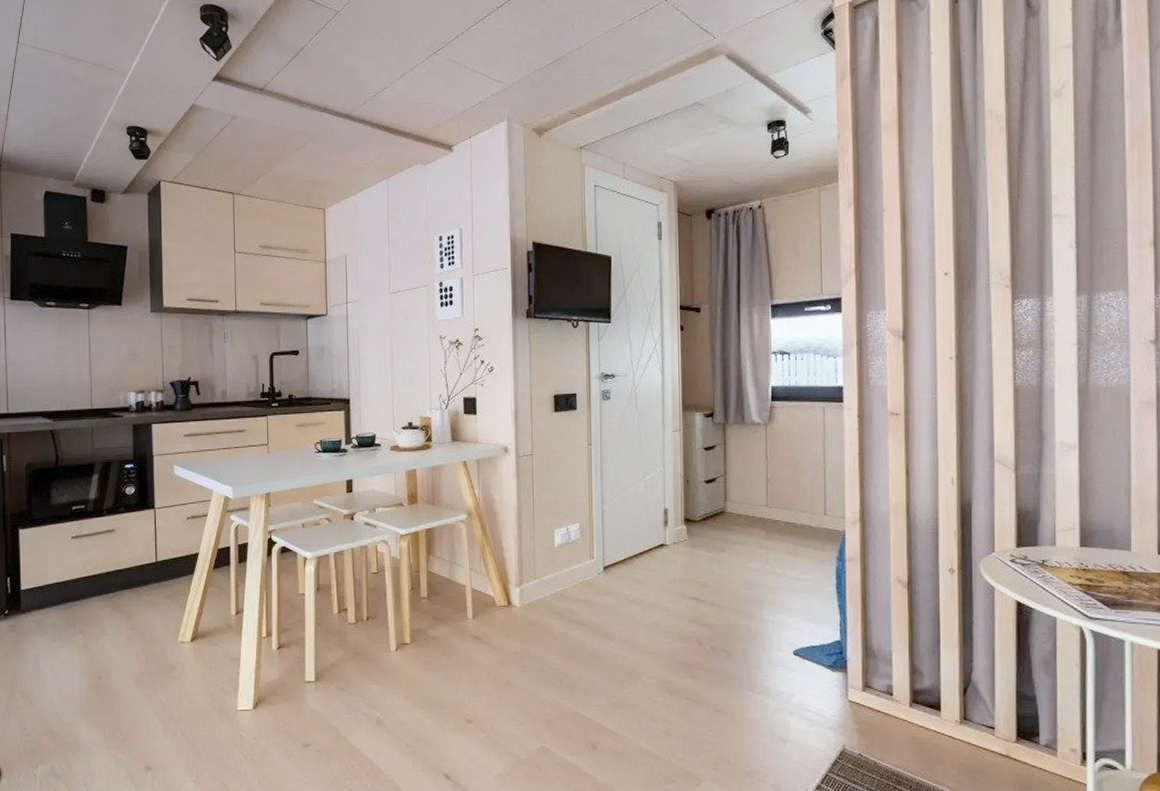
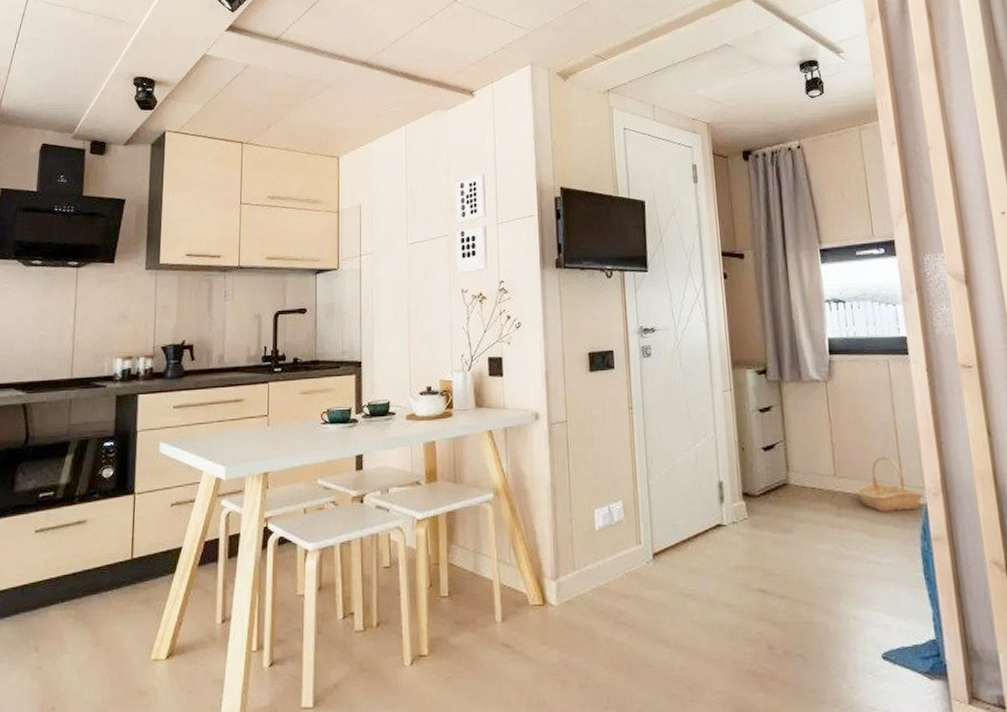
basket: none [784,491,843,536] -> present [856,457,924,511]

